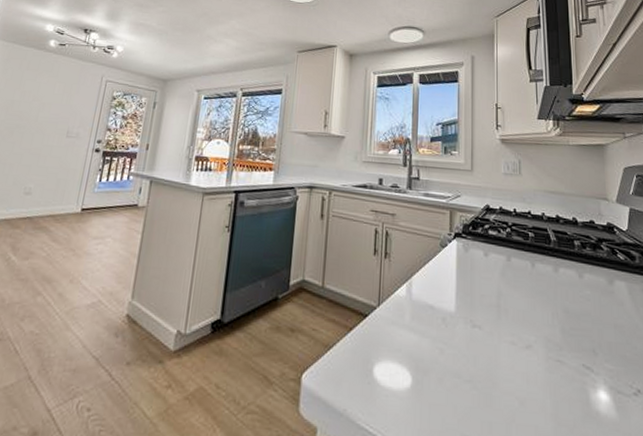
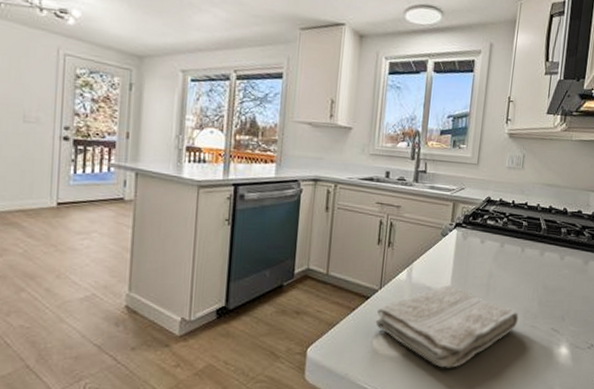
washcloth: none [375,304,540,411] -> present [375,285,519,368]

